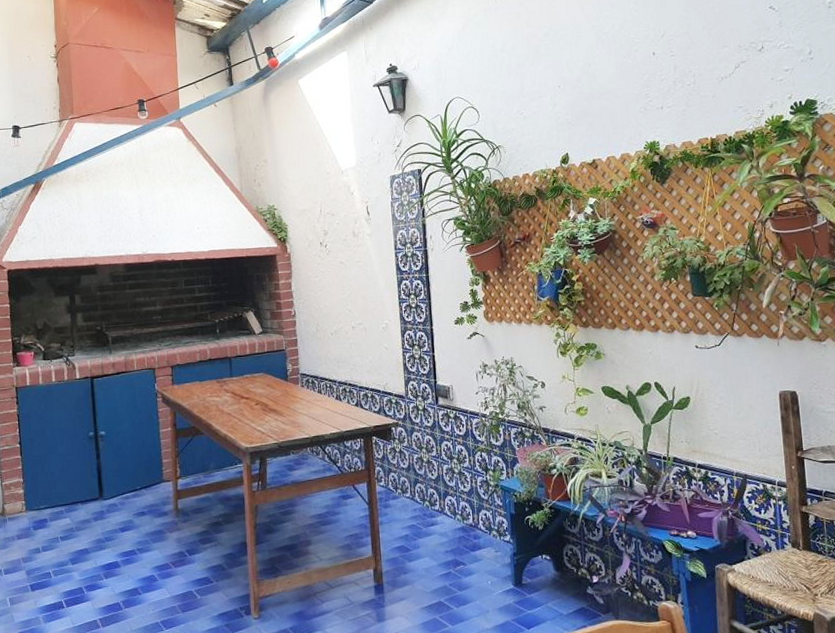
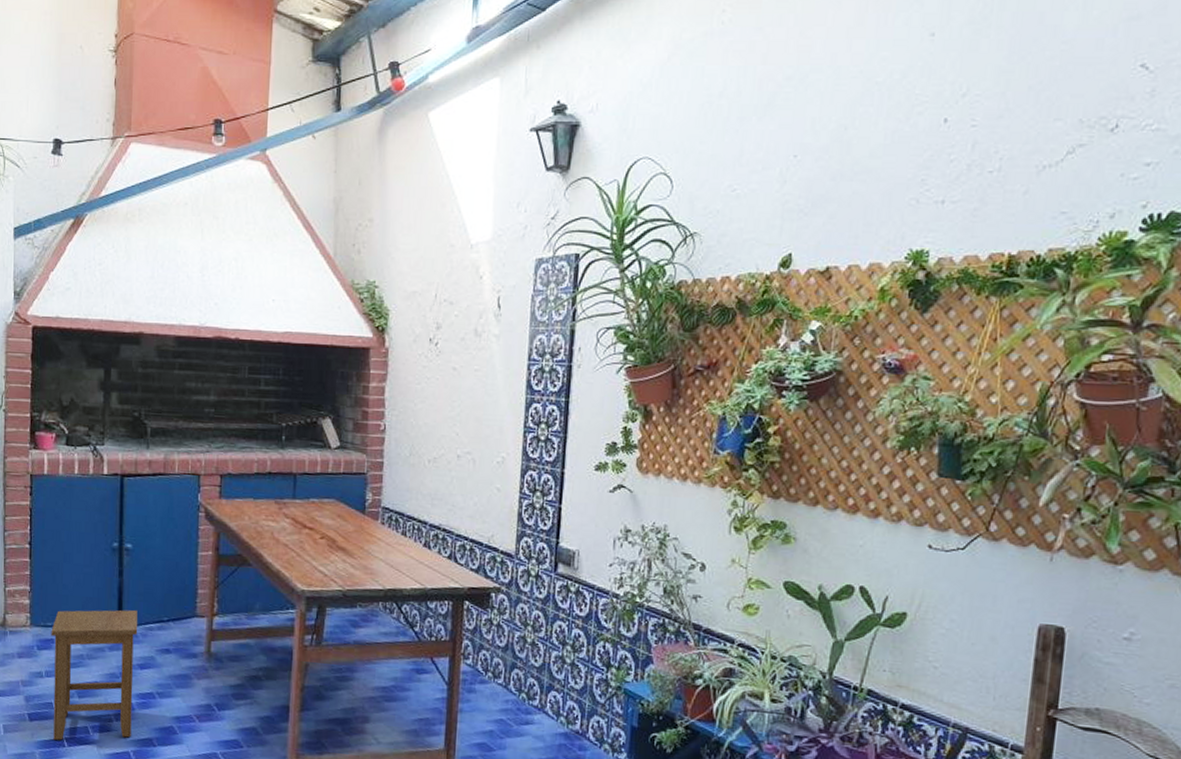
stool: none [44,484,119,603] -> present [51,609,138,740]

